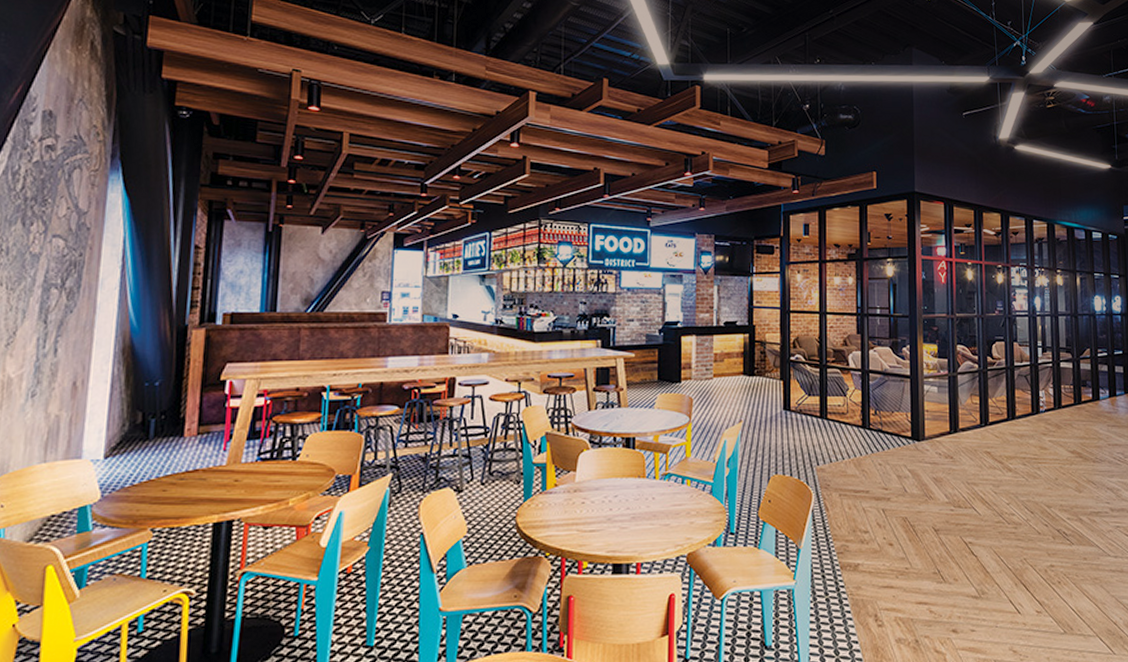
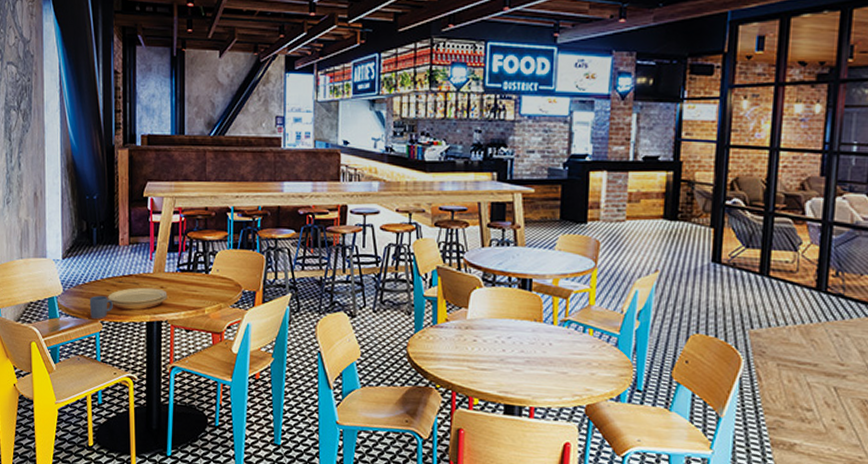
mug: none [136,498,170,528] -> present [89,295,113,320]
plate: none [163,482,243,511] -> present [108,287,168,310]

